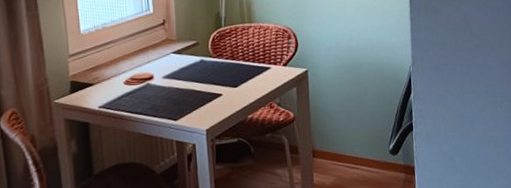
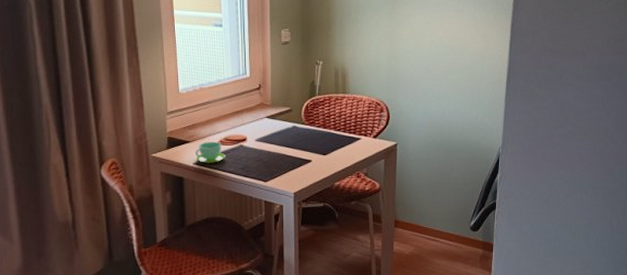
cup: none [100,82,133,106] -> present [196,141,226,163]

